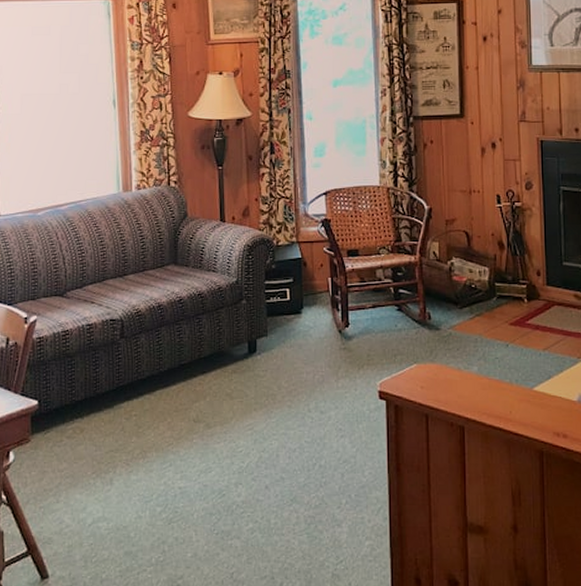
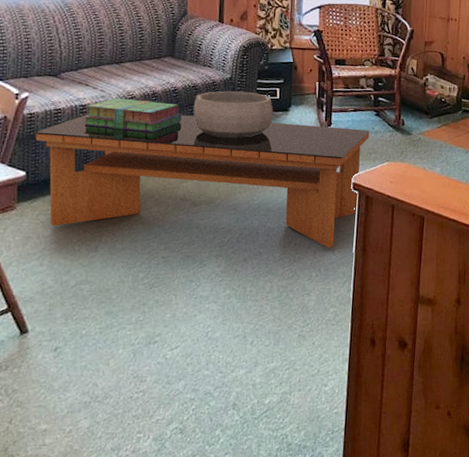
coffee table: none [45,327,393,470] -> present [35,114,370,248]
stack of books: none [91,313,189,349] -> present [83,97,182,132]
decorative bowl: none [200,296,285,348] -> present [193,91,274,138]

